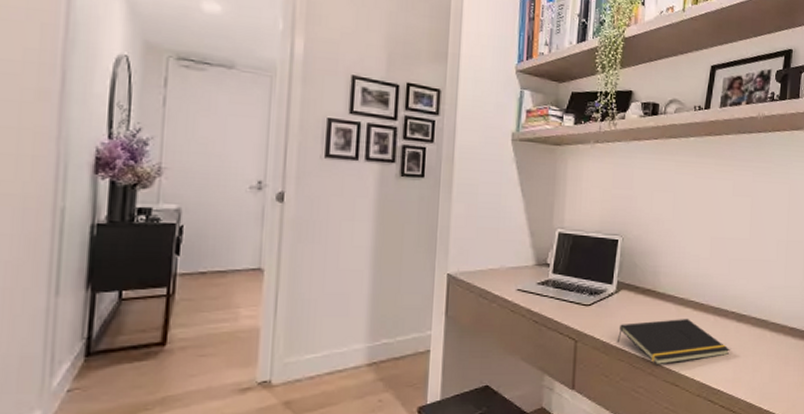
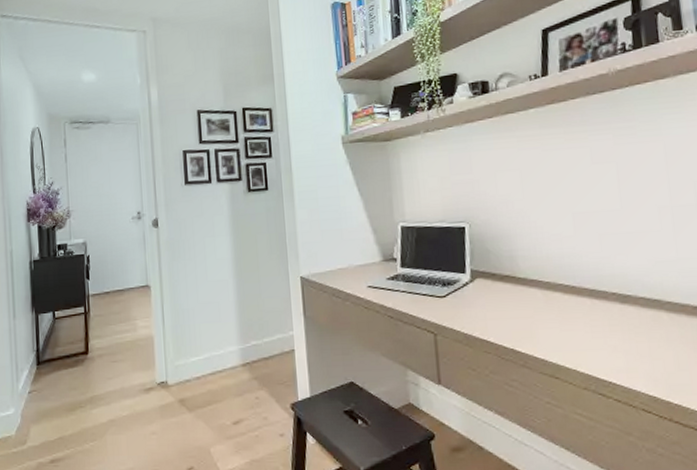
notepad: present [616,319,730,365] -> none [479,304,617,357]

